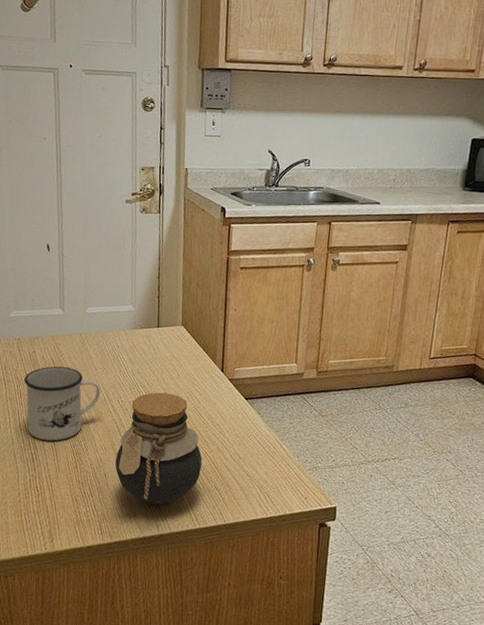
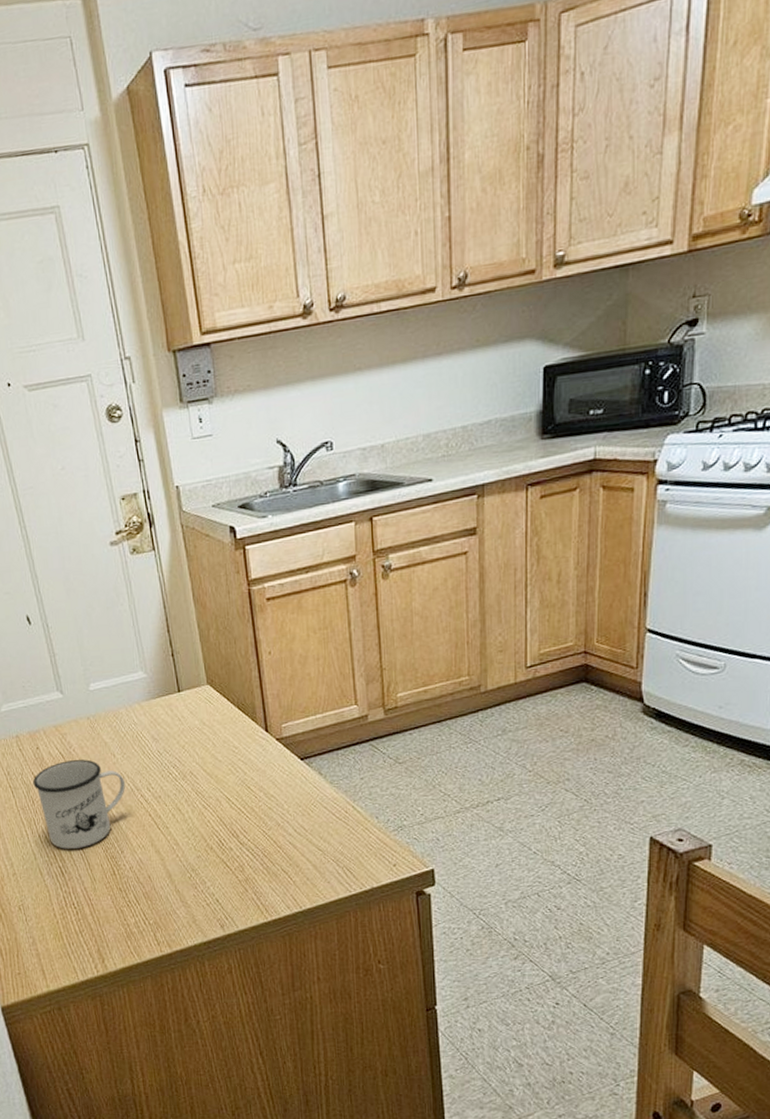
jar: present [115,392,202,505] -> none [157,769,262,902]

